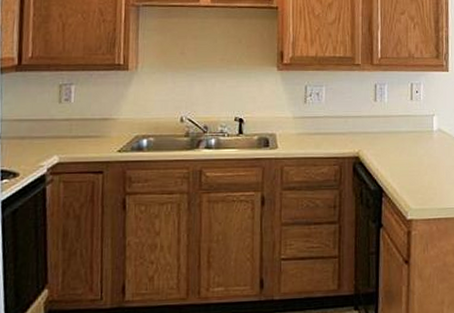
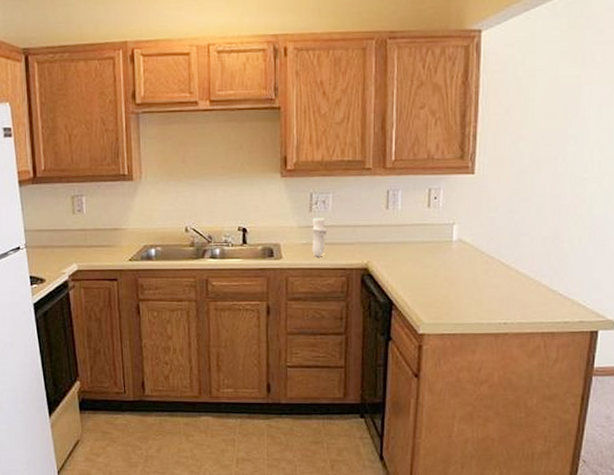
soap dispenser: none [296,109,321,147] -> present [301,218,328,257]

